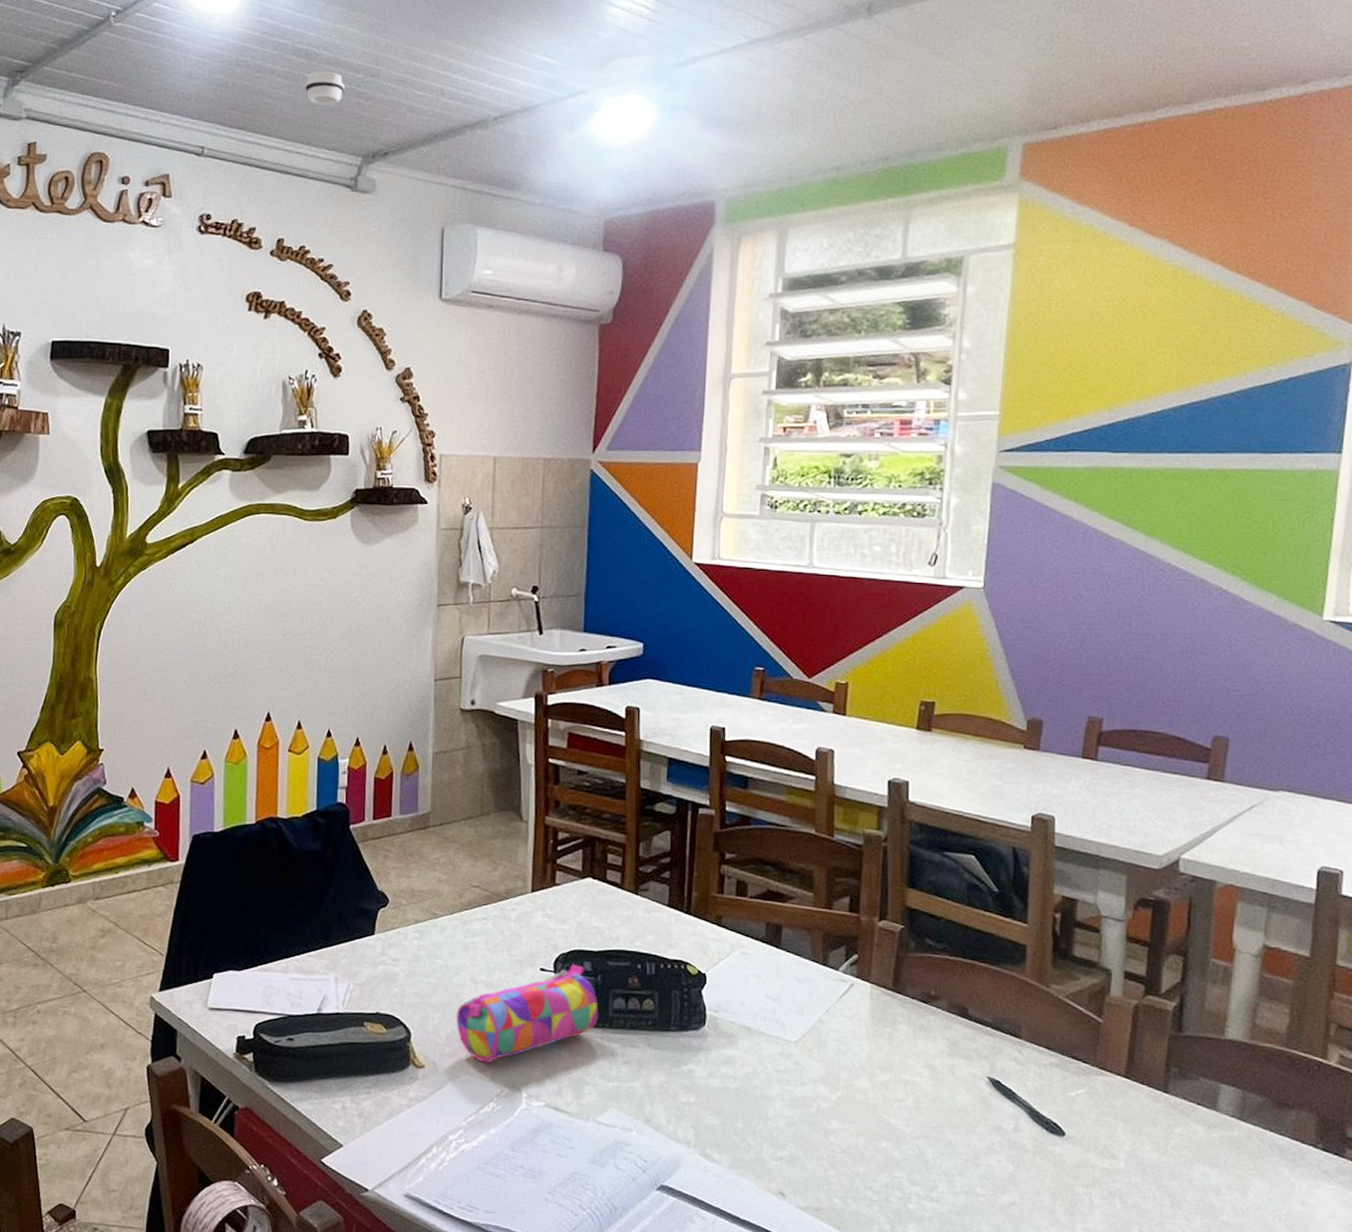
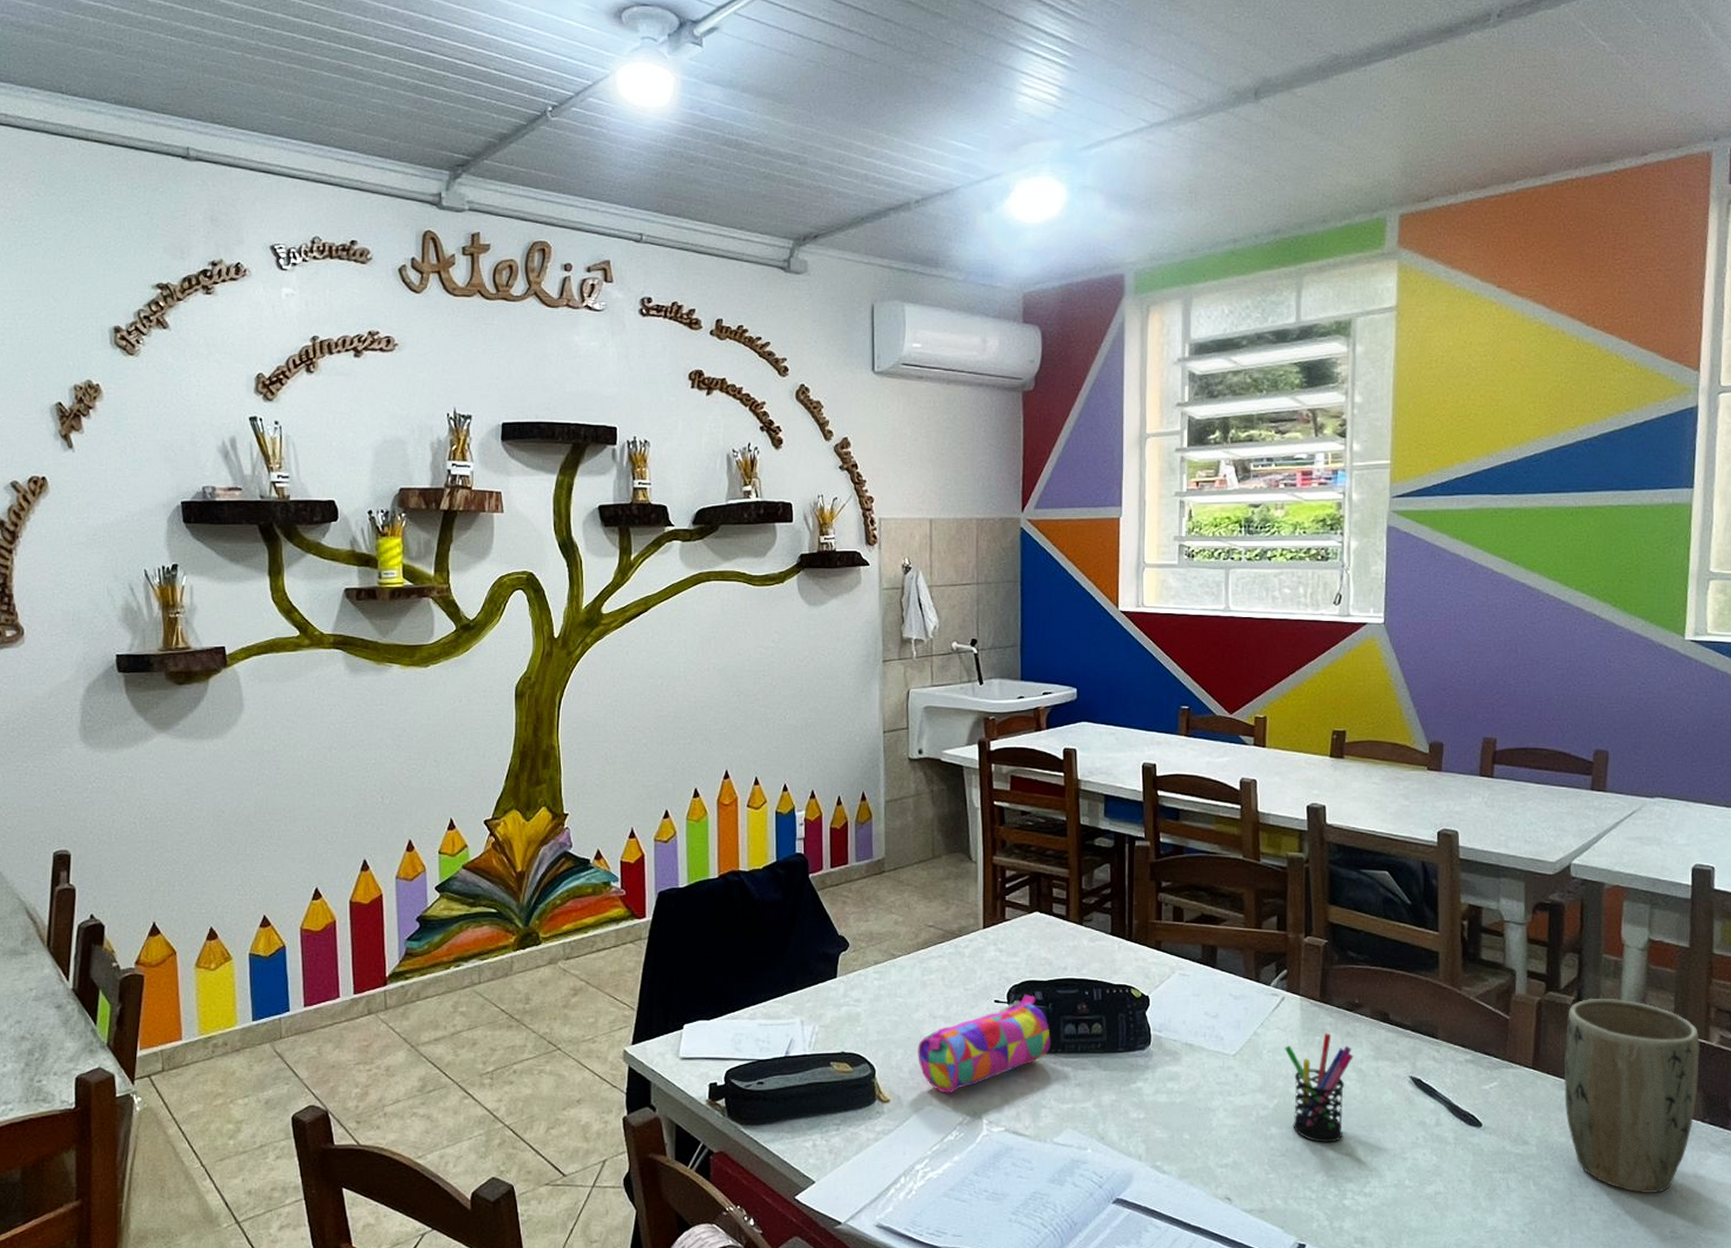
smoke detector: present [305,70,345,106] -> none [737,159,774,192]
pen holder: none [850,1024,926,1142] -> present [1284,1033,1353,1143]
plant pot: none [1159,1005,1317,1221] -> present [1563,998,1701,1193]

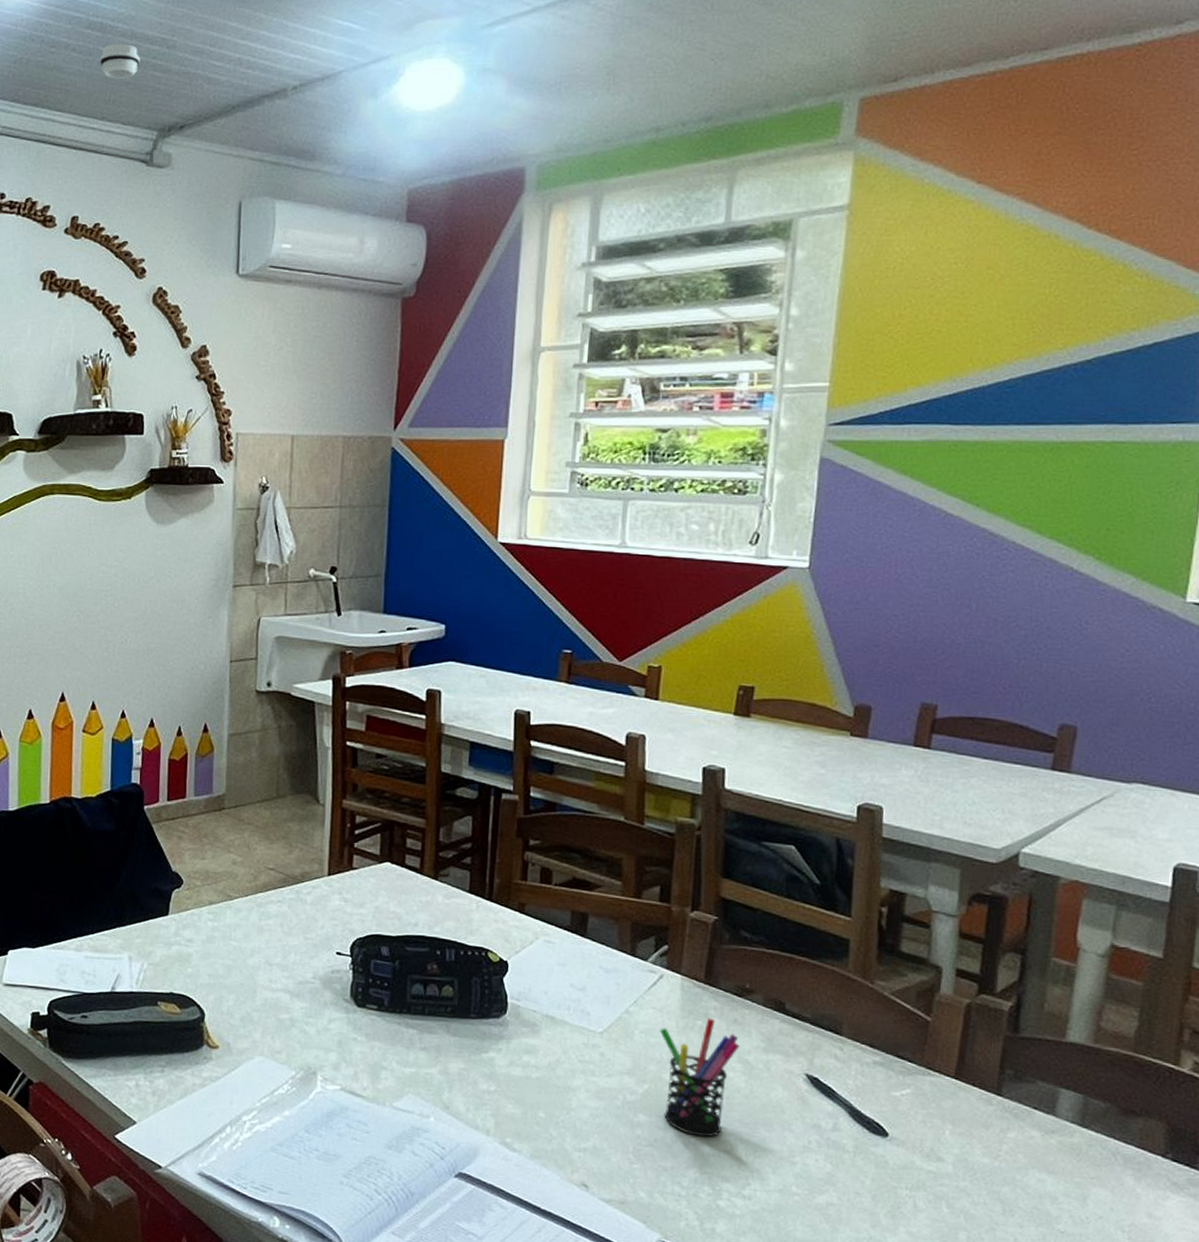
smoke detector: none [737,159,774,192] -> present [100,43,140,79]
pencil case: present [918,995,1052,1094] -> none [250,949,397,1046]
plant pot: present [1563,998,1701,1193] -> none [991,1005,1168,1232]

